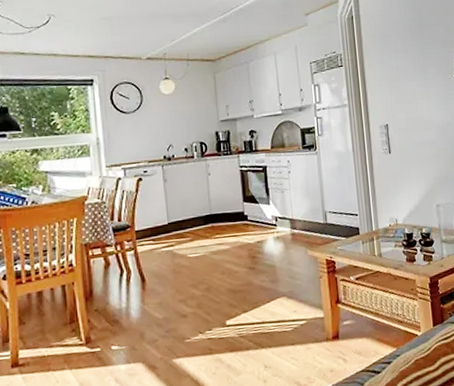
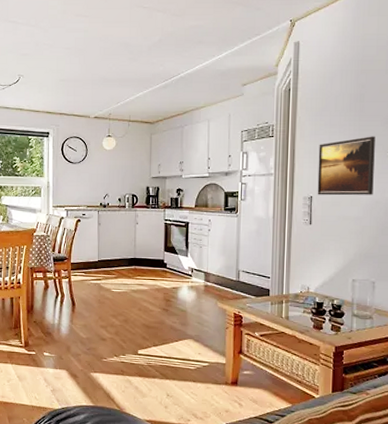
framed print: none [387,59,443,123] -> present [317,136,375,196]

